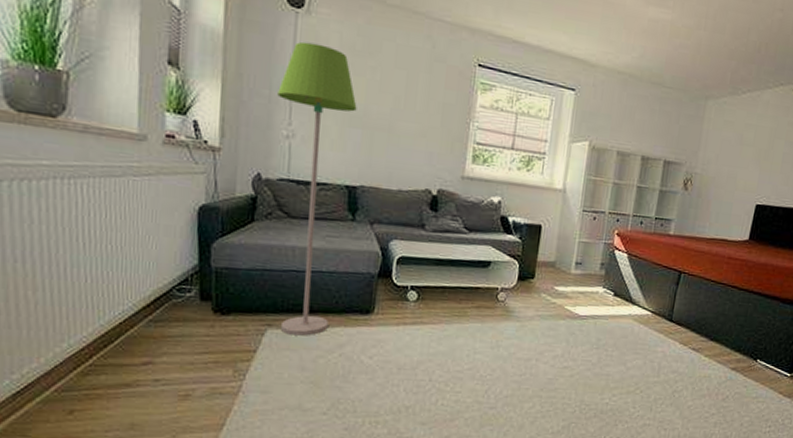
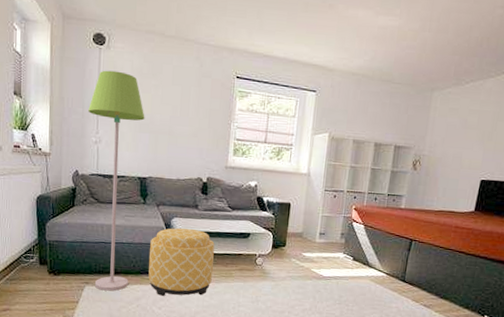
ottoman: none [356,253,446,343] -> present [148,228,215,297]

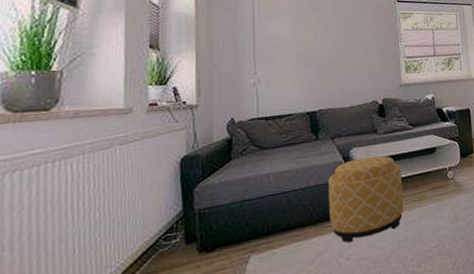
floor lamp: present [88,70,145,291] -> none [243,9,309,257]

